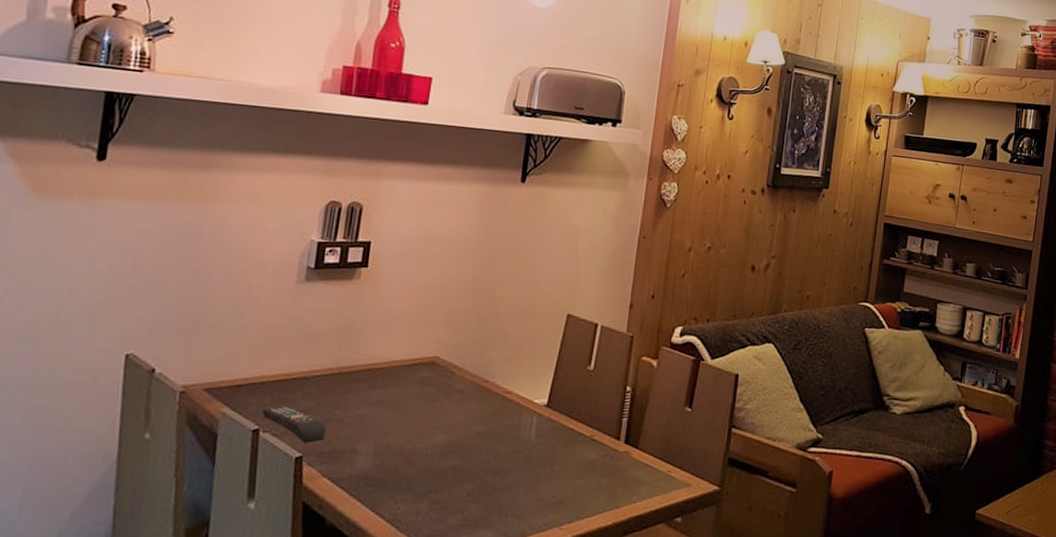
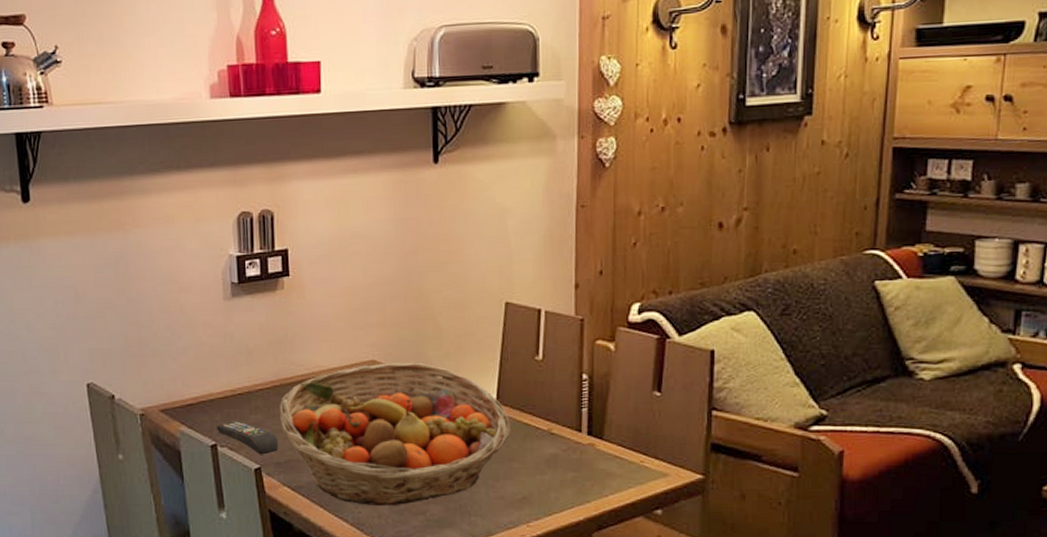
fruit basket: none [331,360,557,503] -> present [279,362,510,505]

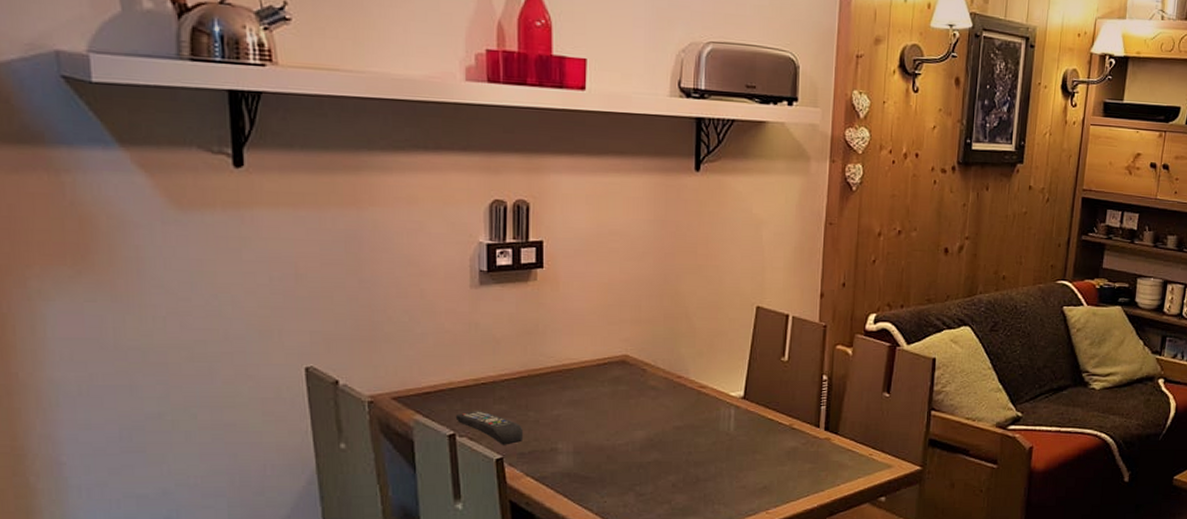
fruit basket: present [279,362,510,505] -> none [526,358,755,495]

